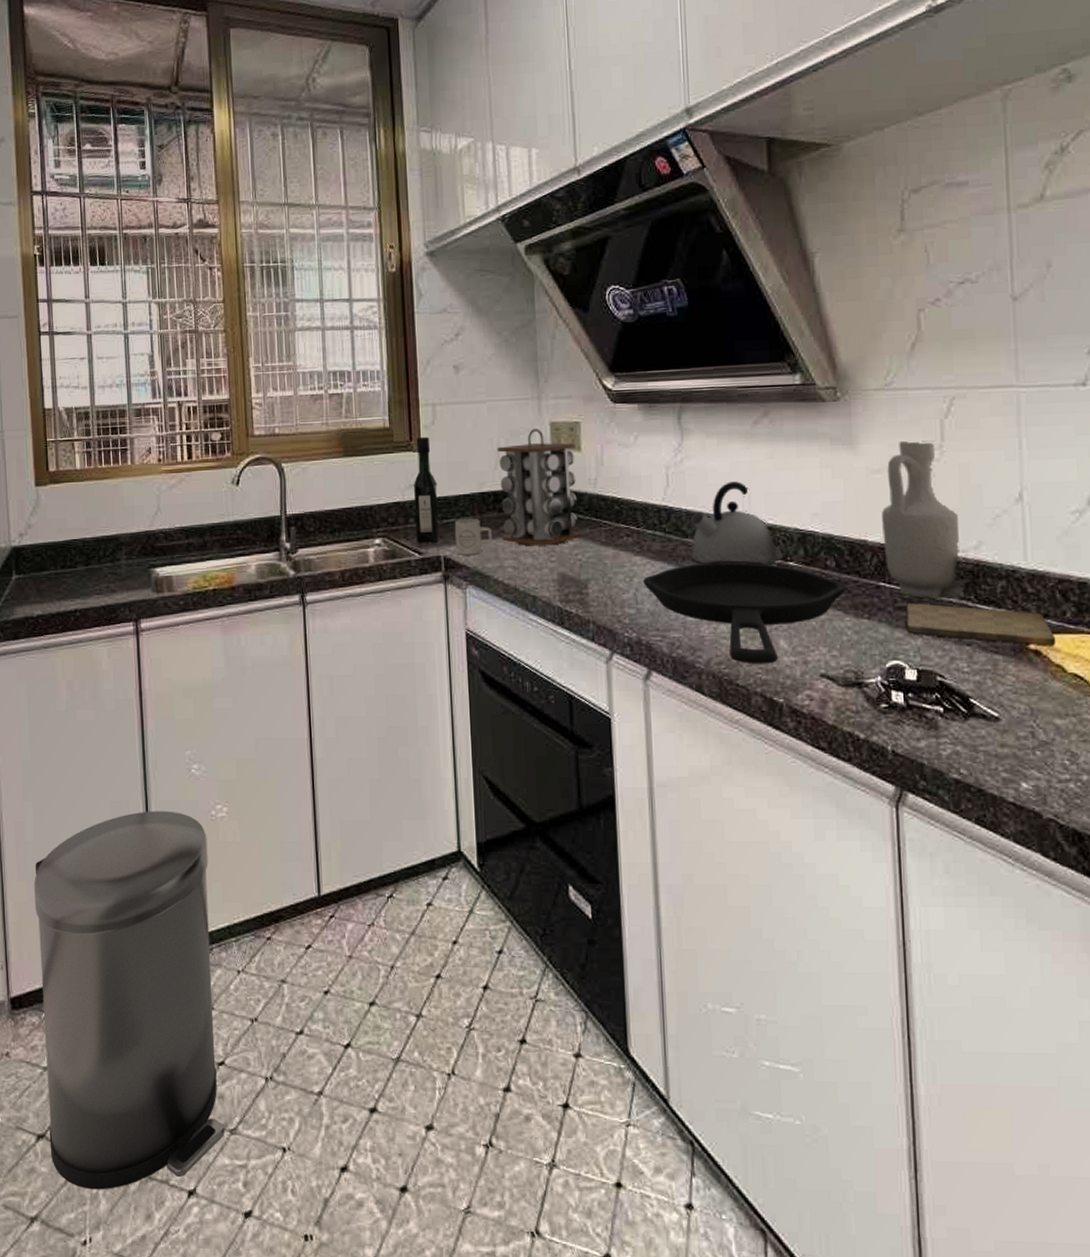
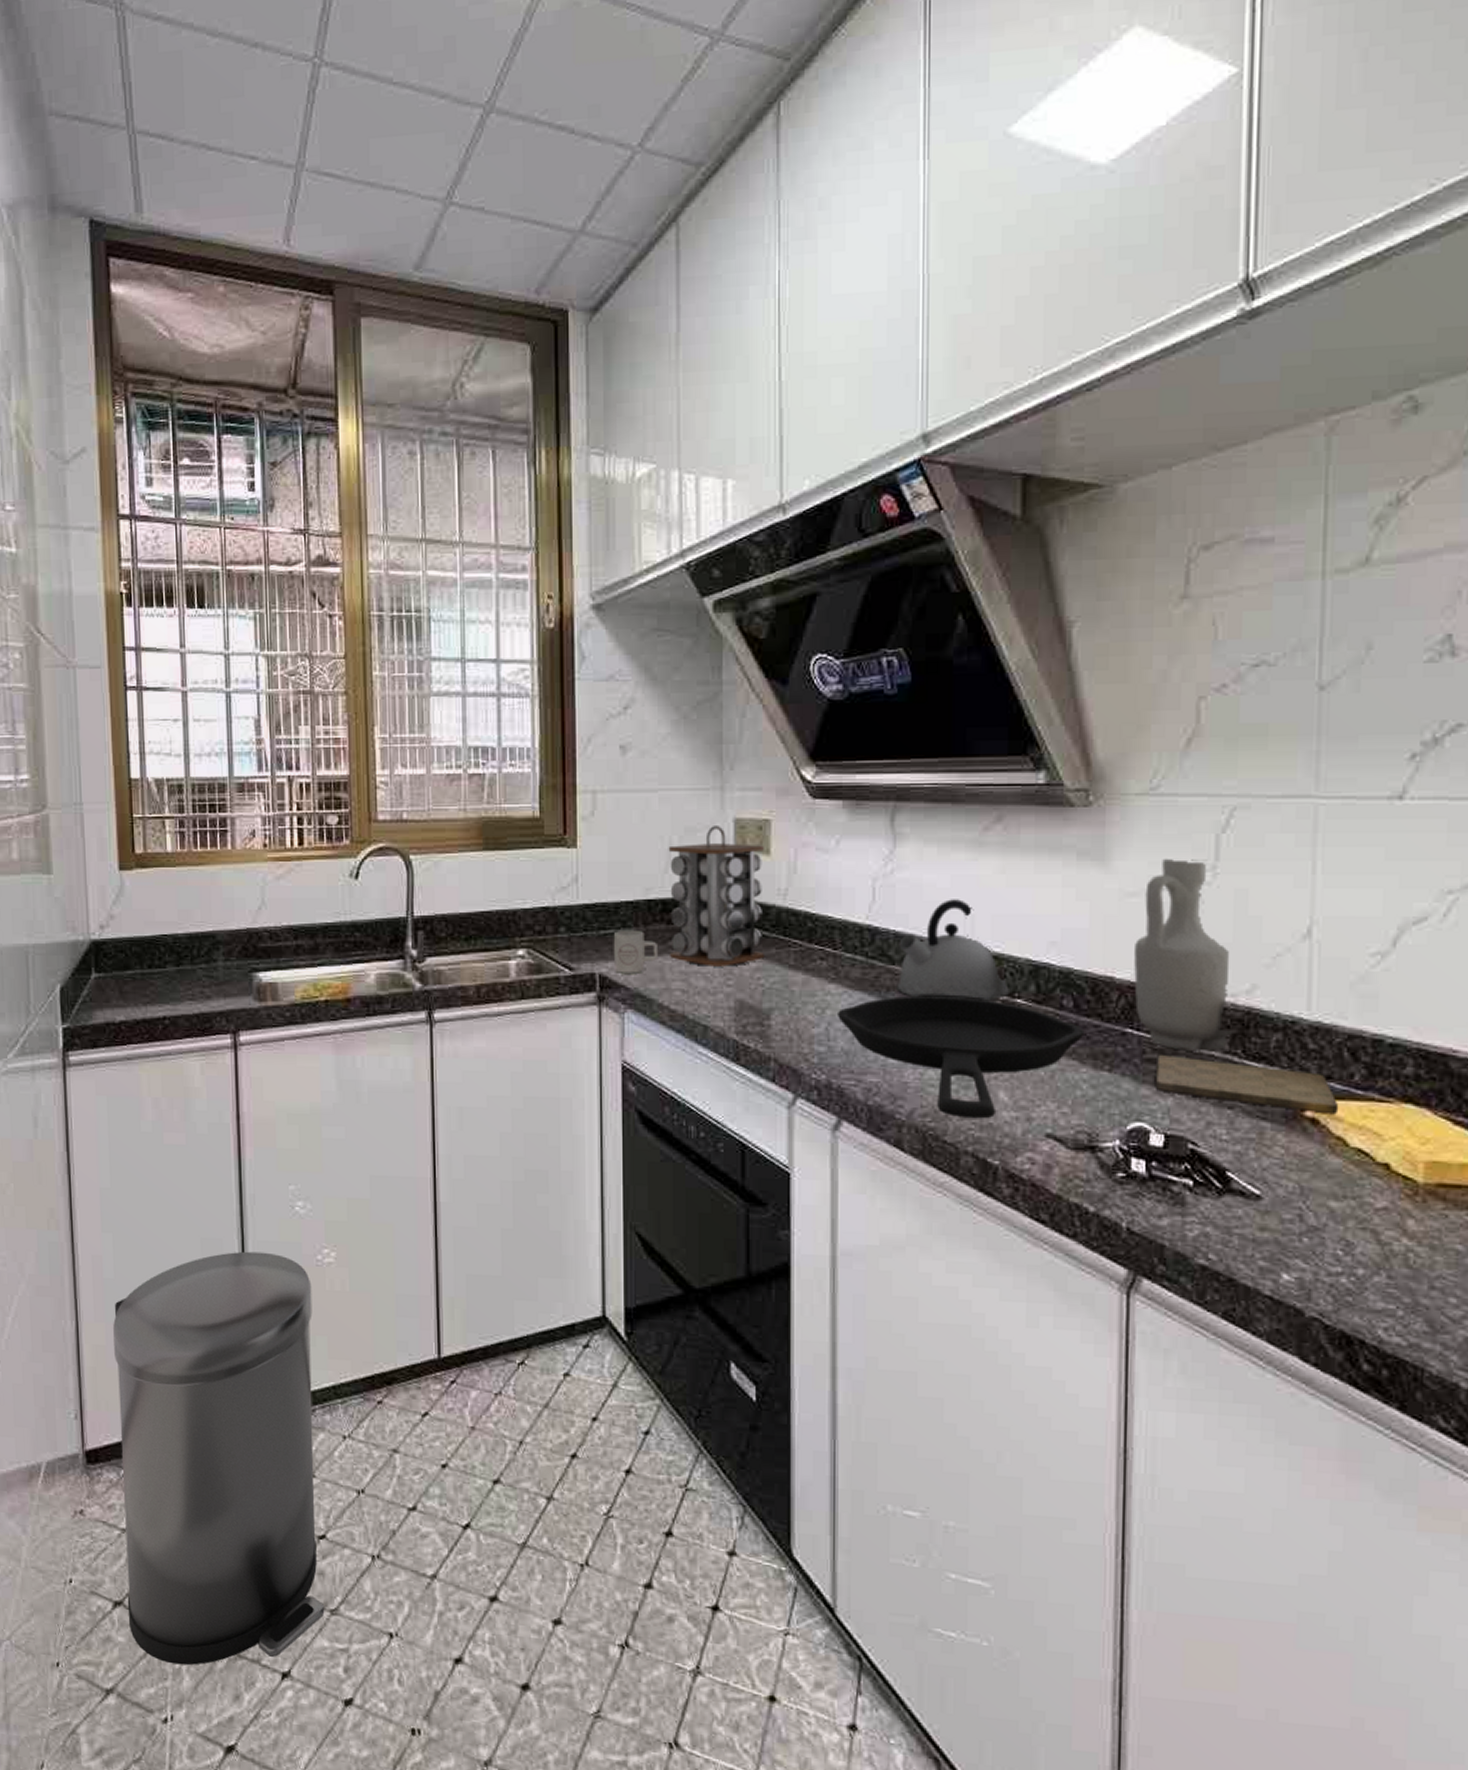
bottle: present [413,436,440,543] -> none [565,830,596,957]

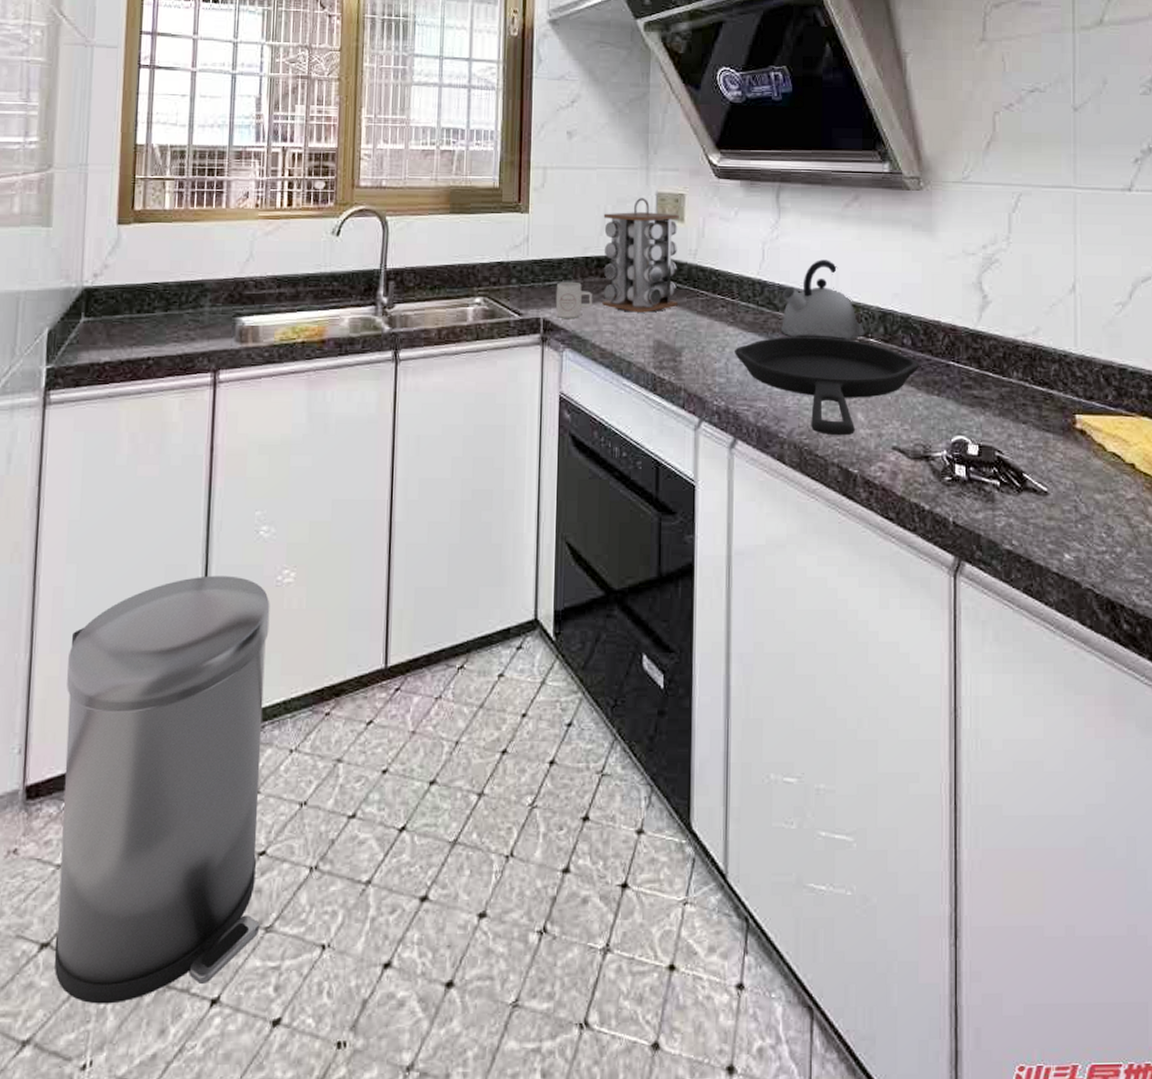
ceramic jug: present [1134,858,1235,1052] -> none [954,230,1026,379]
cutting board: present [1153,1055,1339,1115] -> none [969,382,1099,427]

